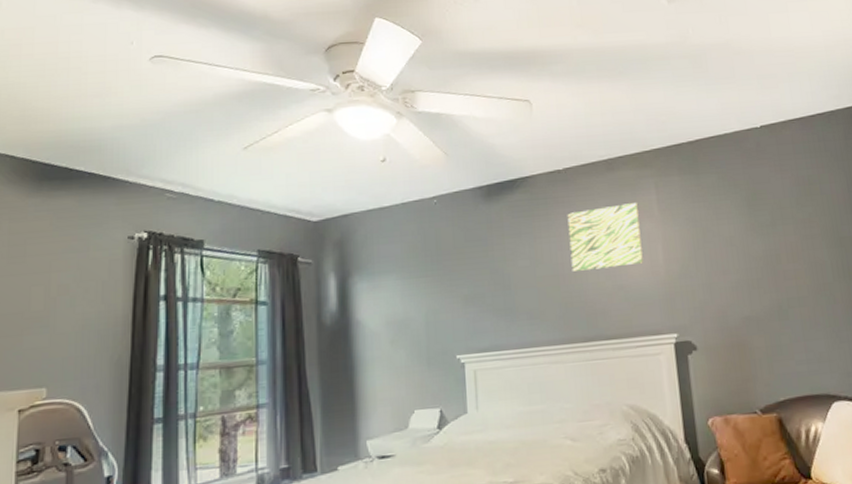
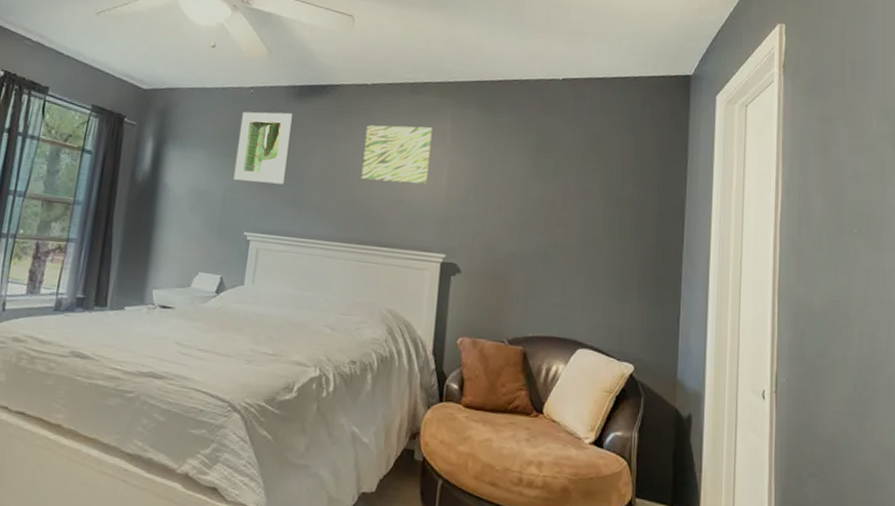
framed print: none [429,216,490,302] -> present [233,111,292,185]

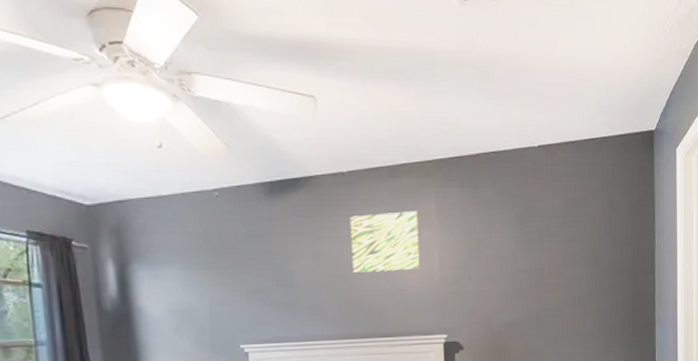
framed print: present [233,111,292,185] -> none [211,212,273,294]

